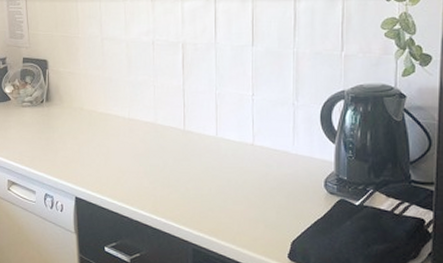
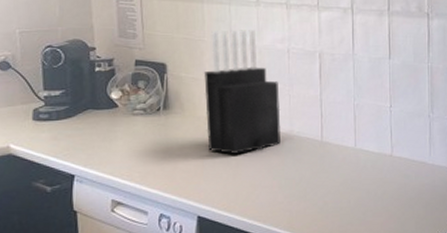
knife block: none [78,24,146,141] -> present [203,30,281,154]

